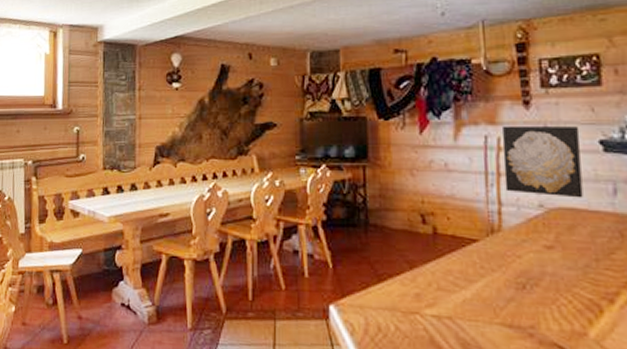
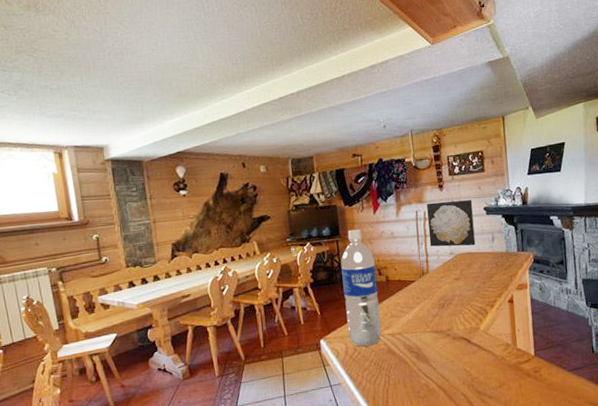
water bottle: none [367,153,422,329] -> present [341,229,382,347]

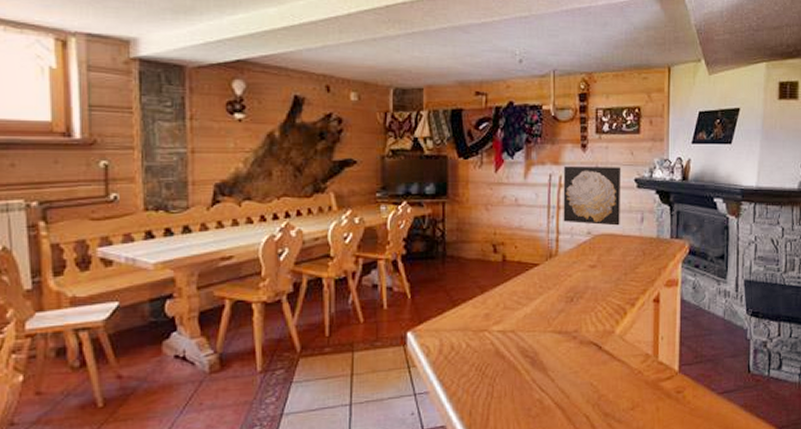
water bottle: present [341,229,382,347] -> none [445,189,491,346]

